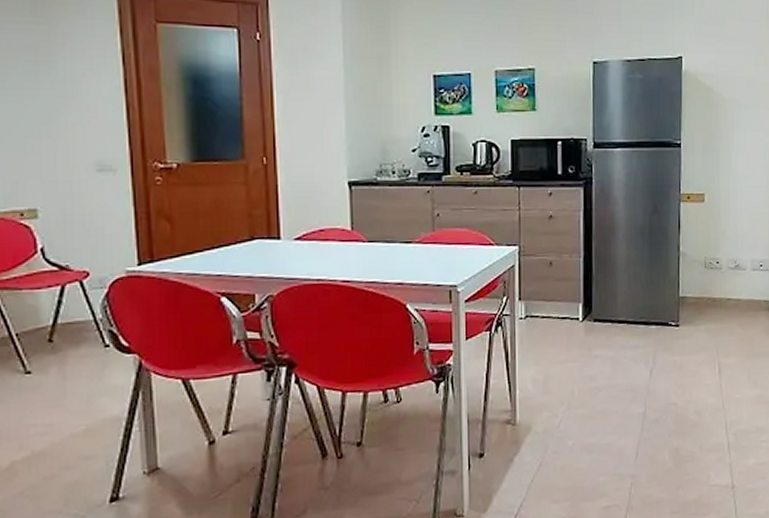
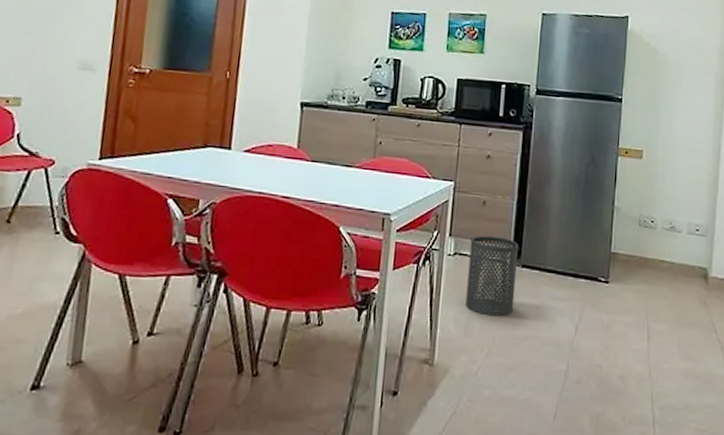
trash can: none [541,295,590,372] -> present [466,235,519,317]

